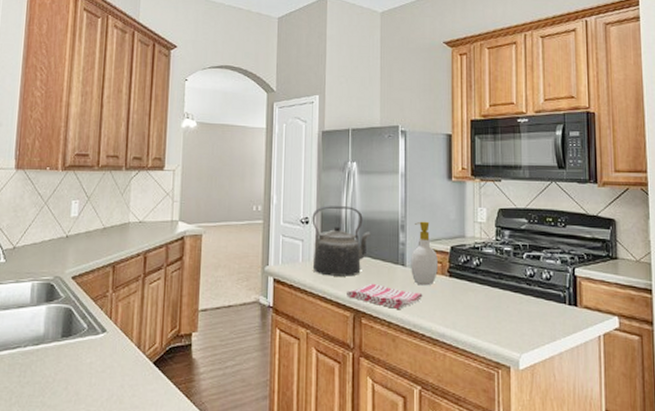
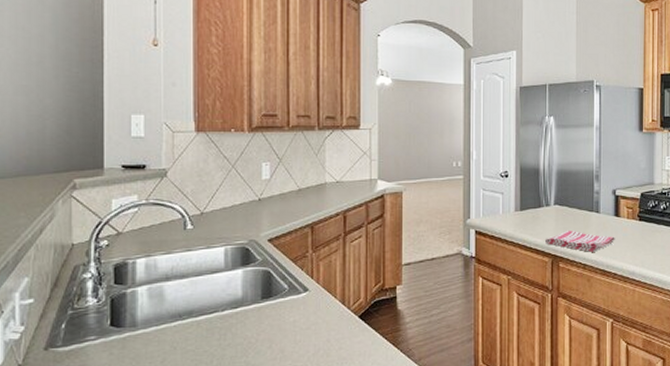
kettle: present [312,206,371,277] -> none [511,159,567,225]
soap bottle: present [411,221,438,286] -> none [604,171,629,230]

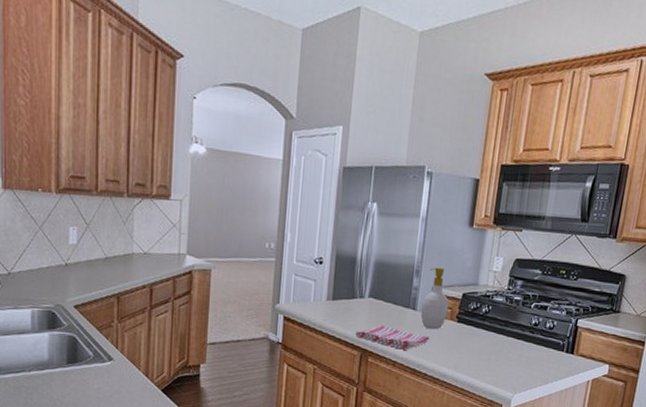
soap bottle: none [604,171,629,230] -> present [420,267,449,330]

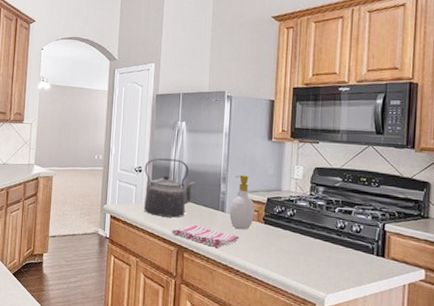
kettle: none [323,247,385,318] -> present [143,158,195,218]

